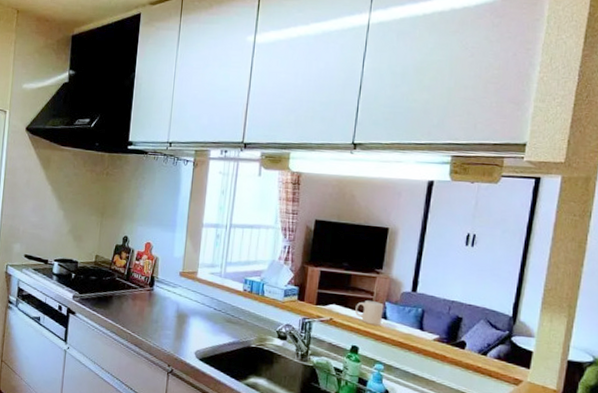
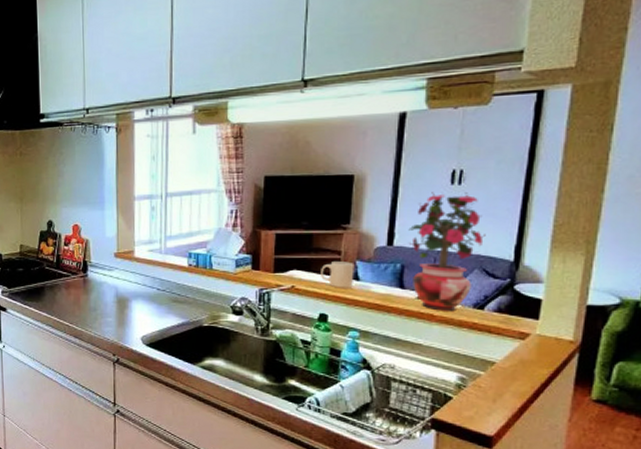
potted flower: none [429,250,491,355] -> present [408,192,486,311]

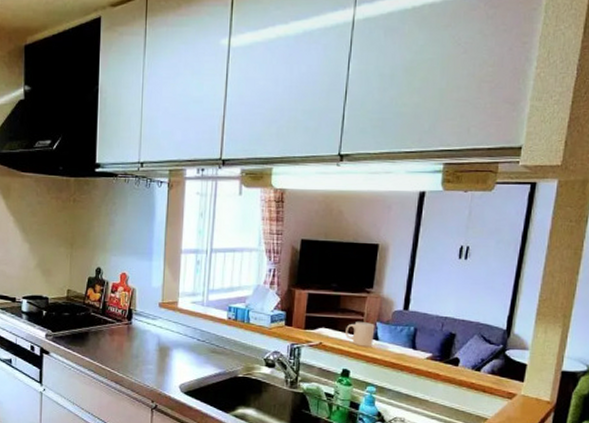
potted flower: present [408,192,486,311] -> none [421,264,485,372]

